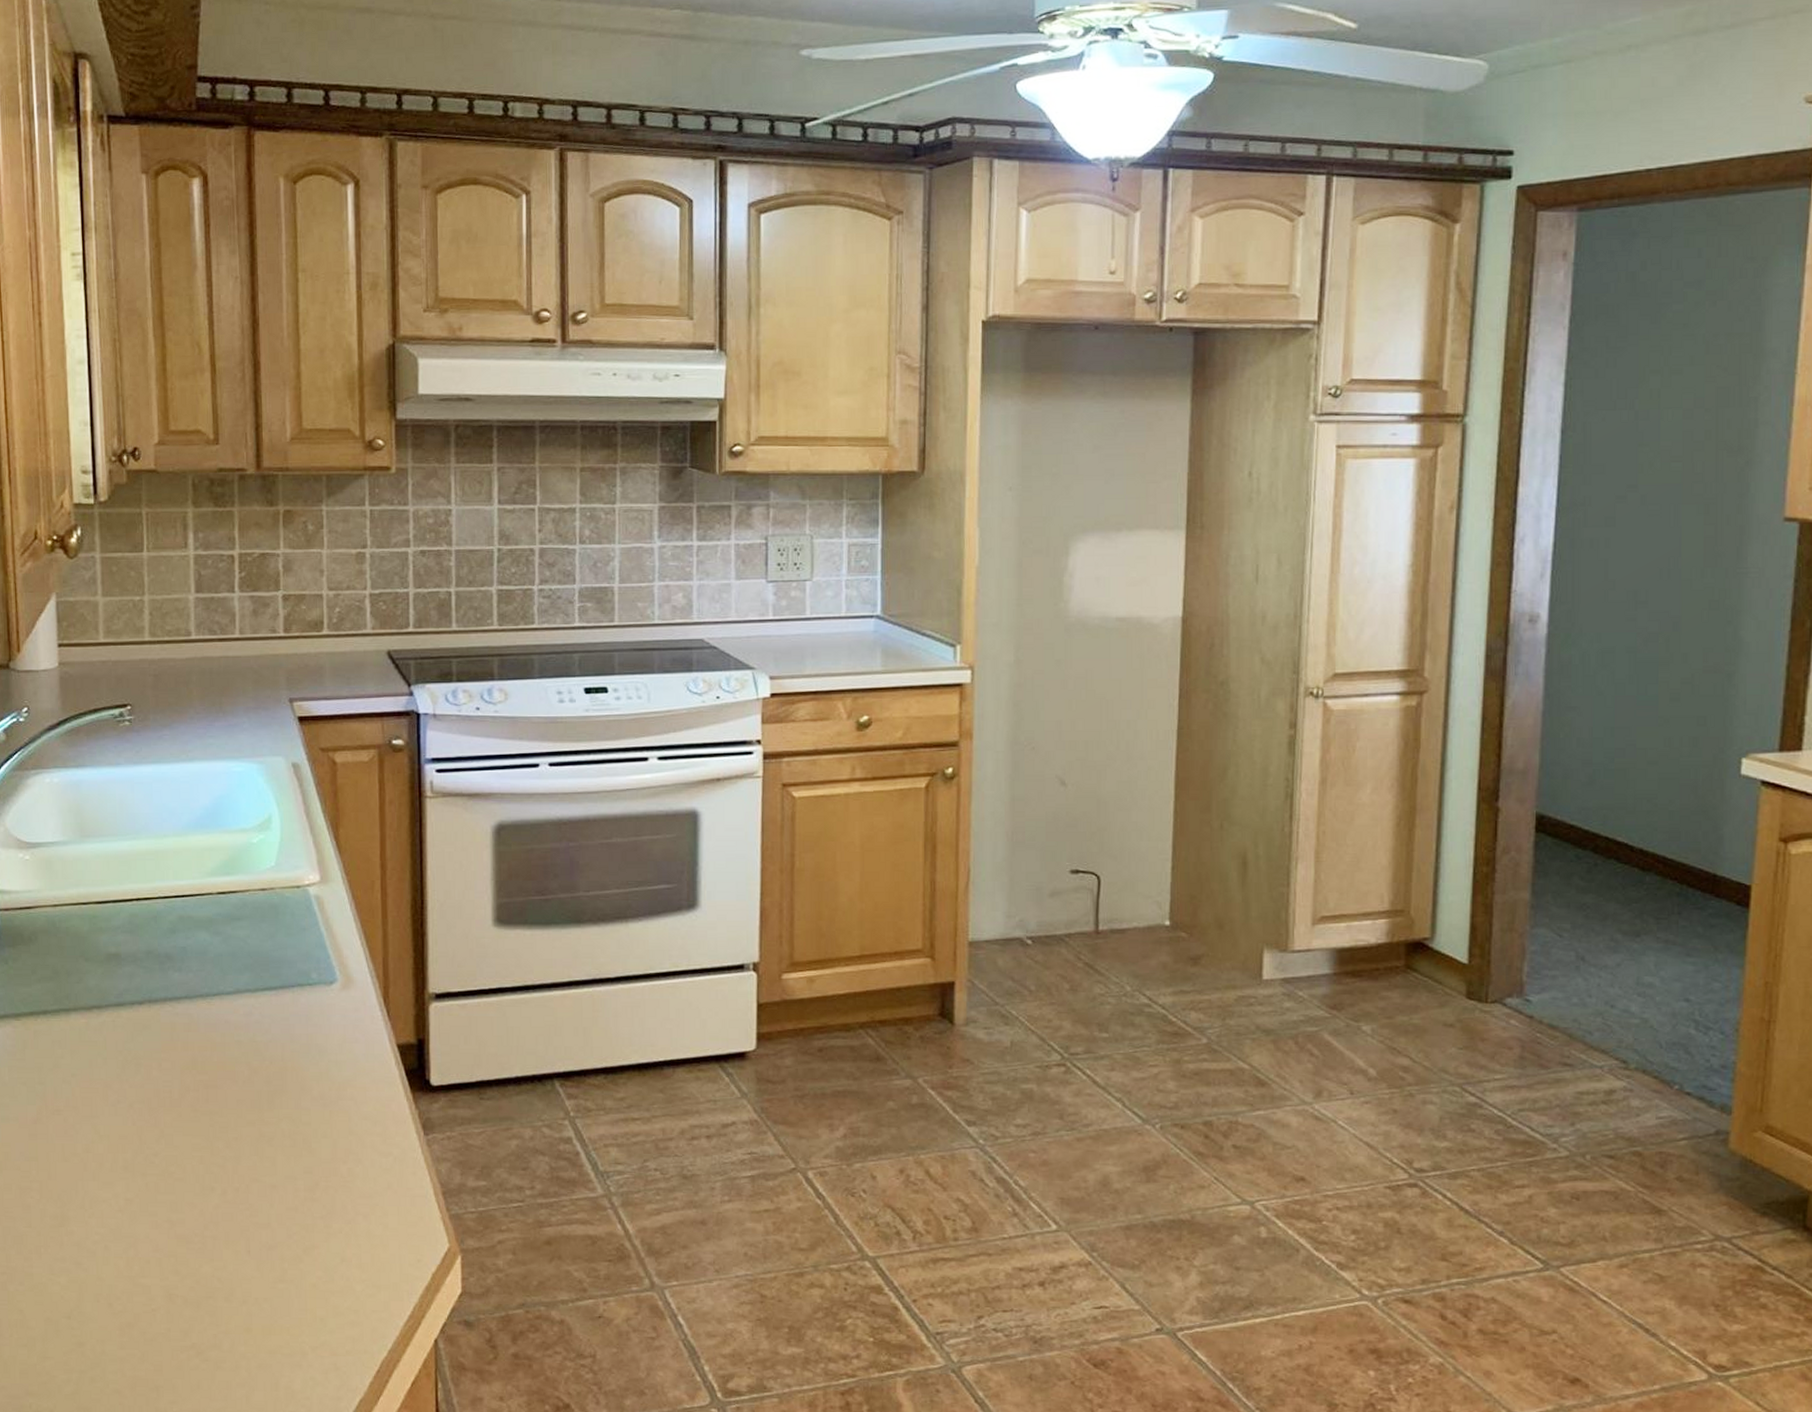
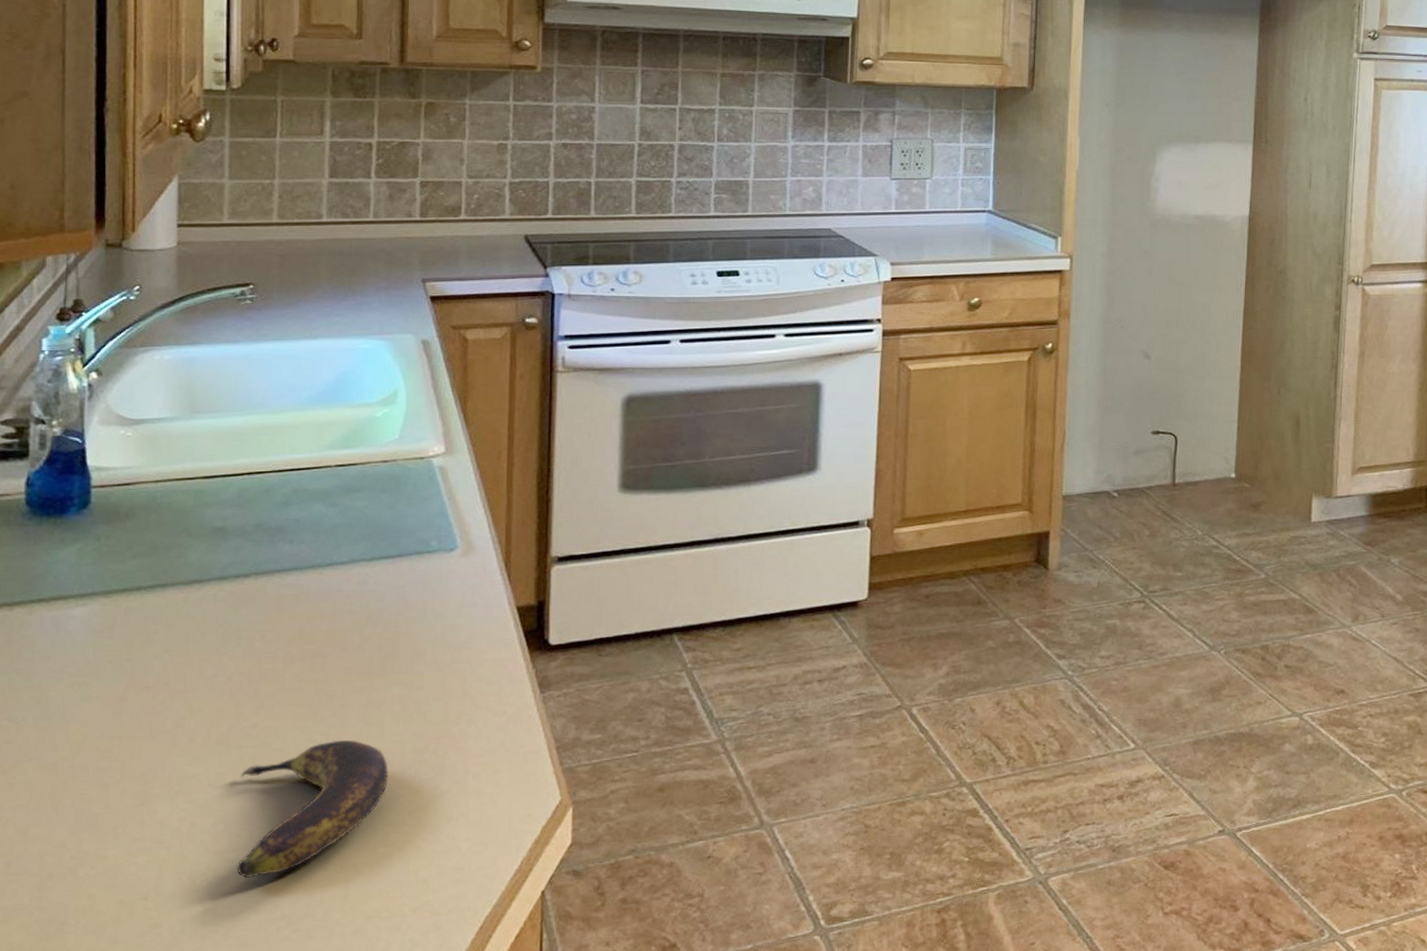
banana: none [147,1172,283,1305] -> present [236,739,388,879]

